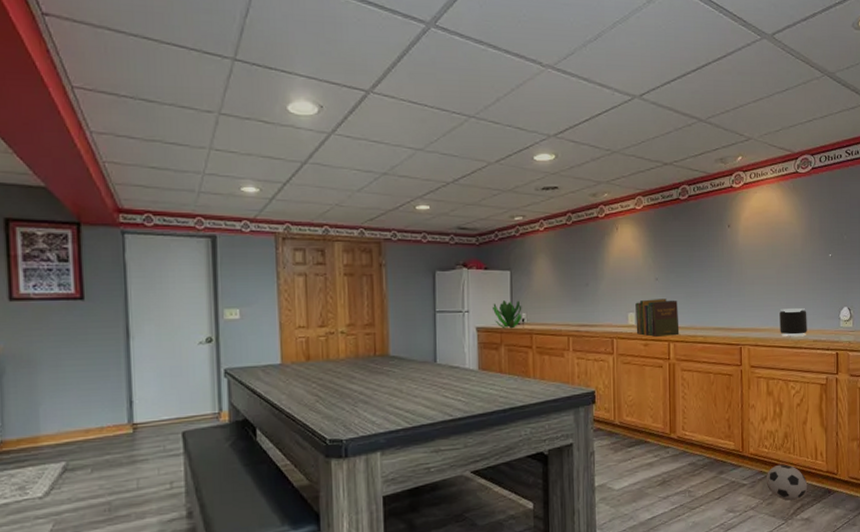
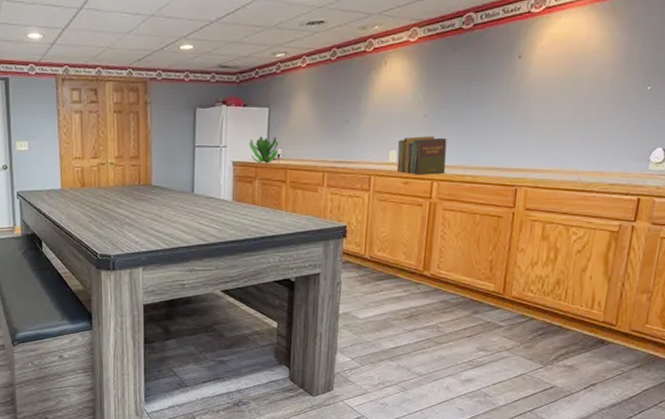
soccer ball: present [766,464,808,501] -> none [527,310,577,346]
speaker: present [779,308,807,336] -> none [567,148,606,178]

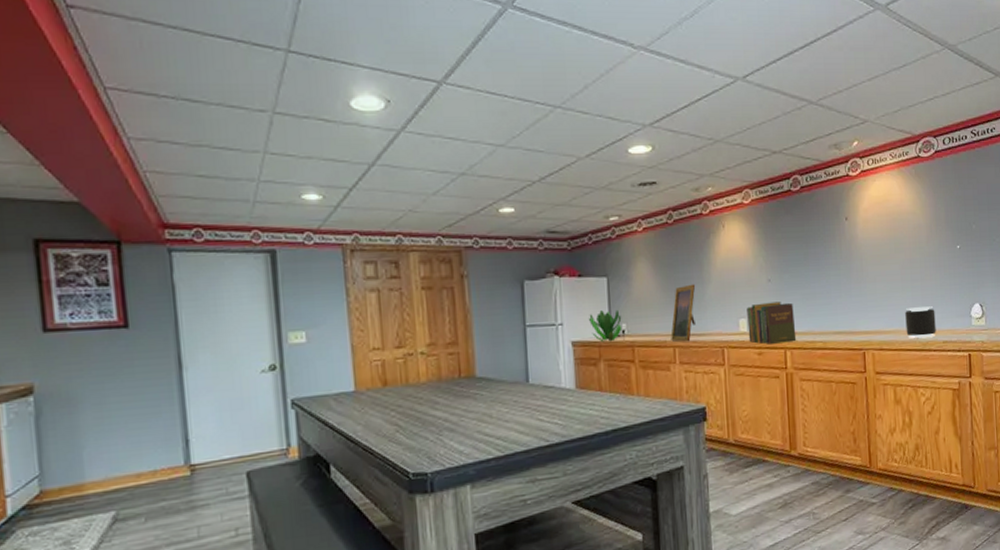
picture frame: none [321,116,351,168] -> present [671,284,696,342]
speaker: none [567,148,606,178] -> present [905,306,936,338]

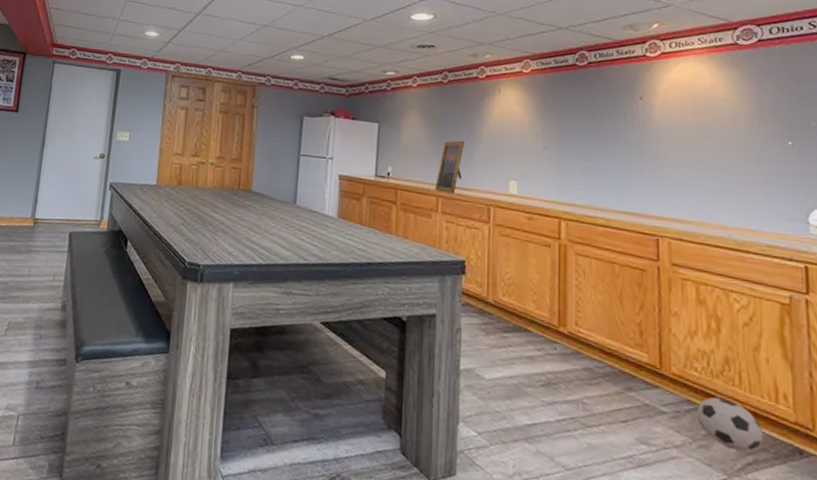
plant: present [589,309,622,343] -> none [357,152,388,181]
books: present [747,301,797,345] -> none [518,168,574,214]
soccer ball: none [897,479,943,519] -> present [696,397,764,452]
speaker: present [905,306,936,338] -> none [714,200,757,237]

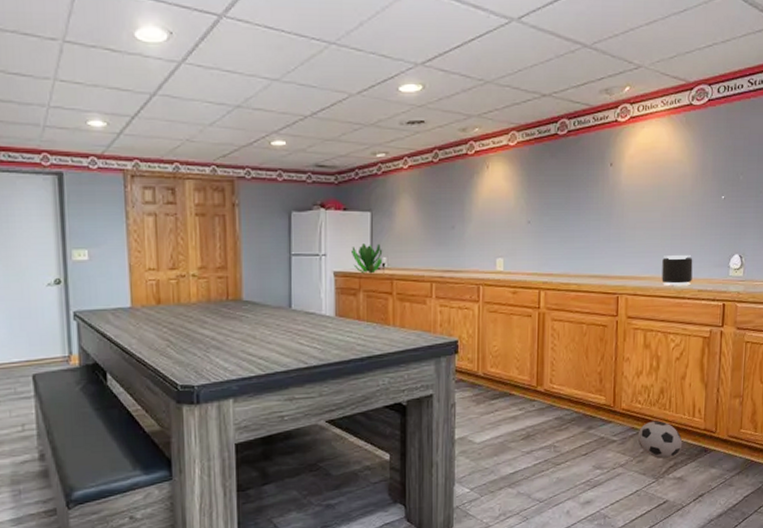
plant: none [357,152,388,181] -> present [352,243,383,274]
picture frame: present [435,140,465,194] -> none [429,222,456,278]
speaker: none [714,200,757,237] -> present [661,255,693,285]

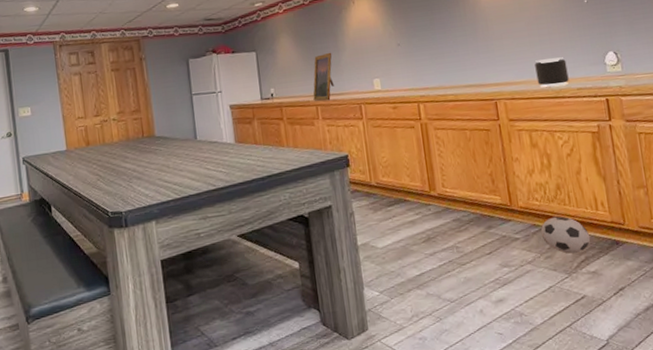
plant: present [352,243,383,274] -> none [242,77,270,105]
picture frame: none [429,222,456,278] -> present [313,52,334,101]

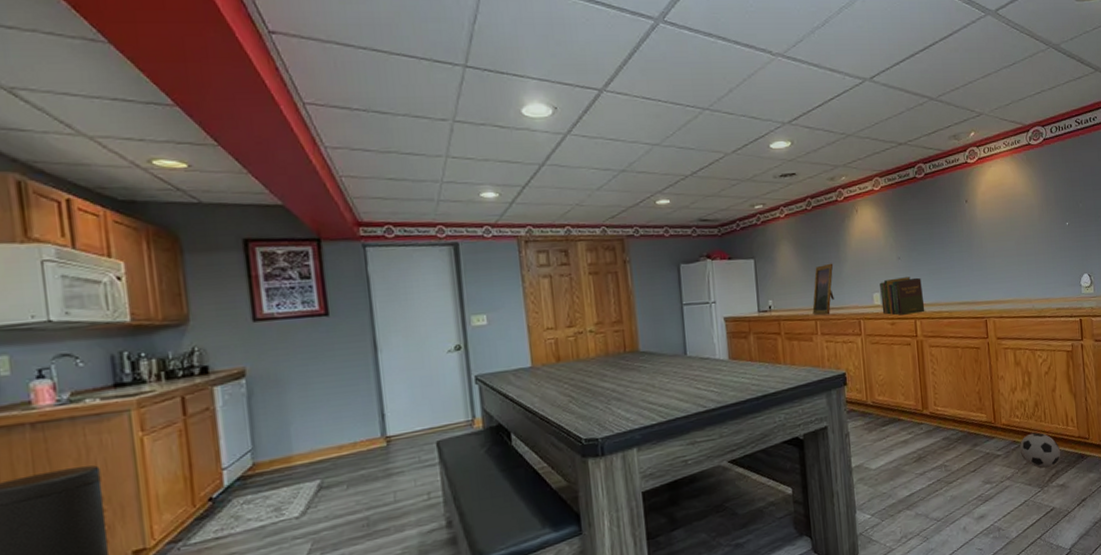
books: none [380,62,429,100] -> present [880,277,925,316]
speaker: present [535,57,569,87] -> none [1021,277,1050,306]

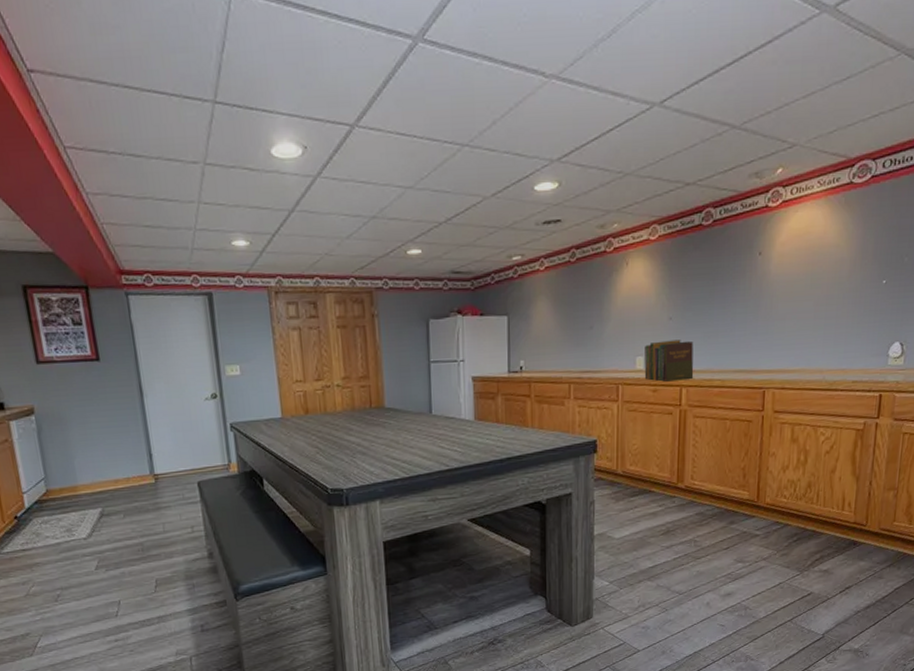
picture frame: present [812,263,834,316] -> none [567,322,595,379]
soccer ball: present [1019,432,1061,468] -> none [782,514,830,552]

